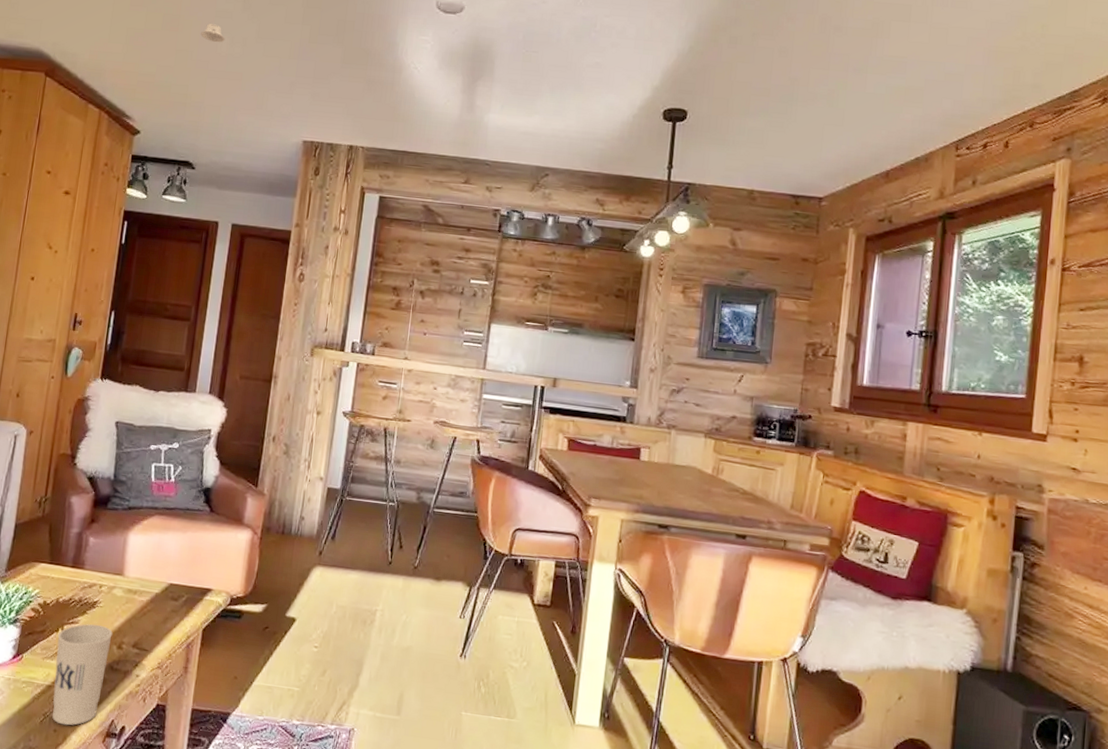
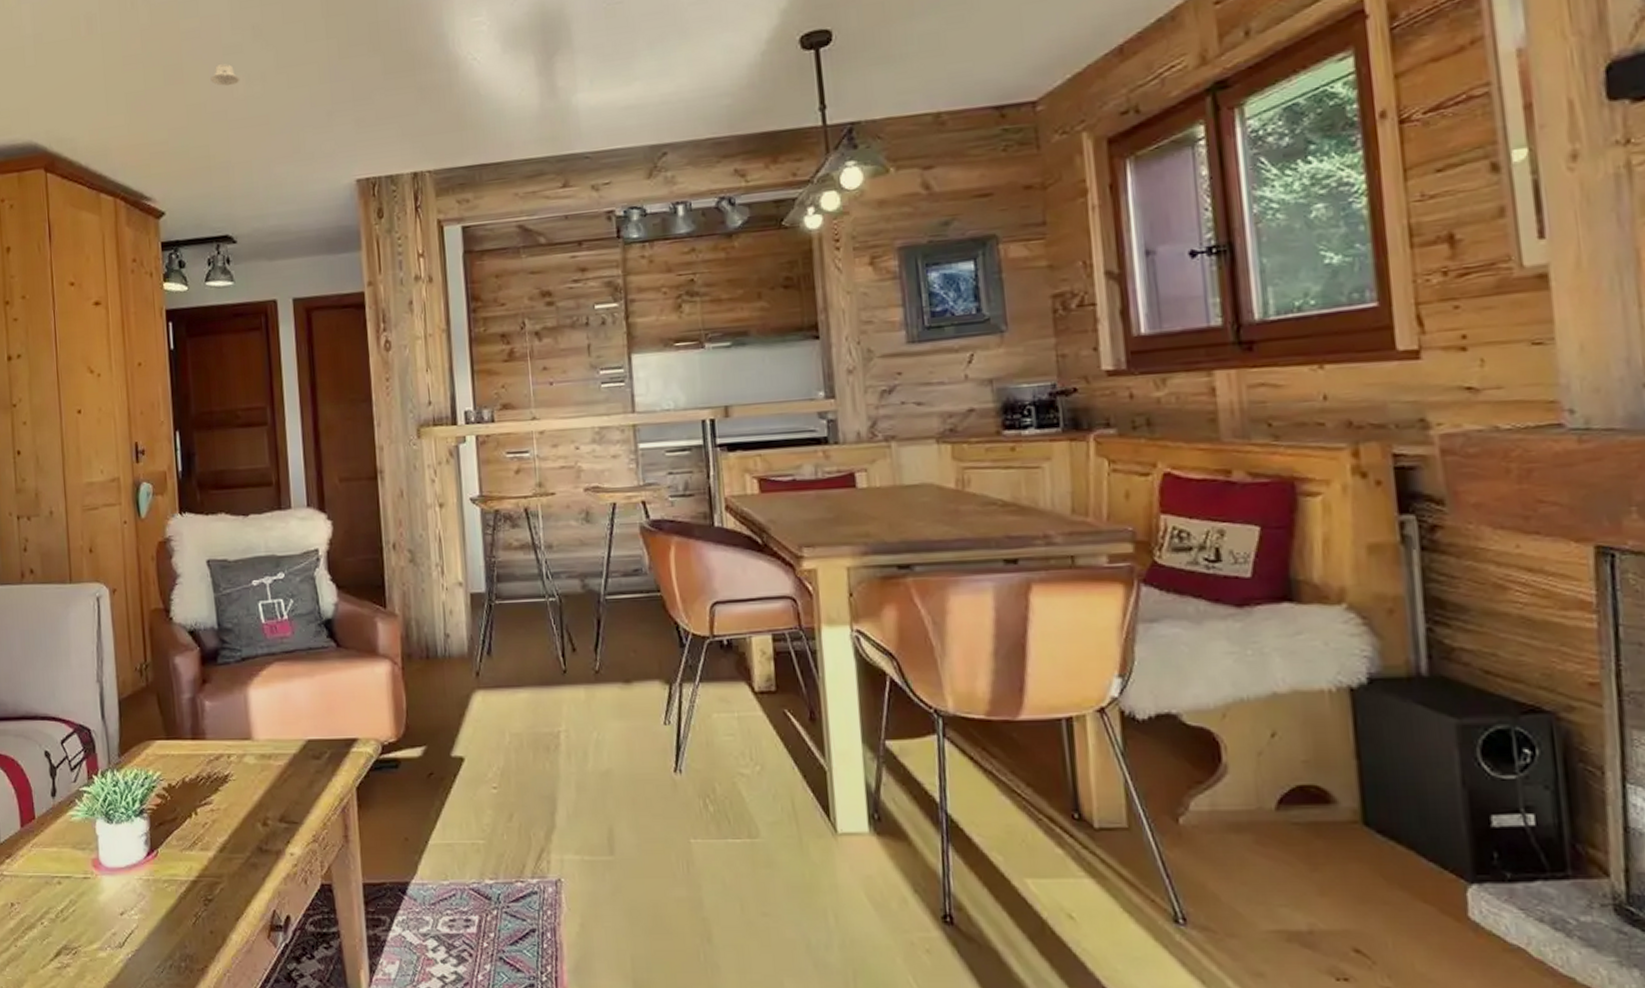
cup: present [52,624,113,726] -> none [192,801,255,924]

